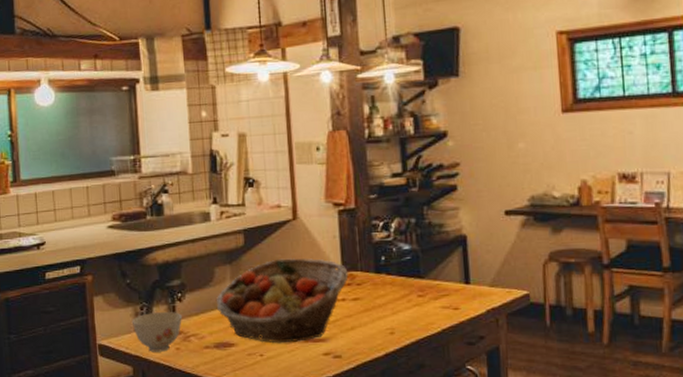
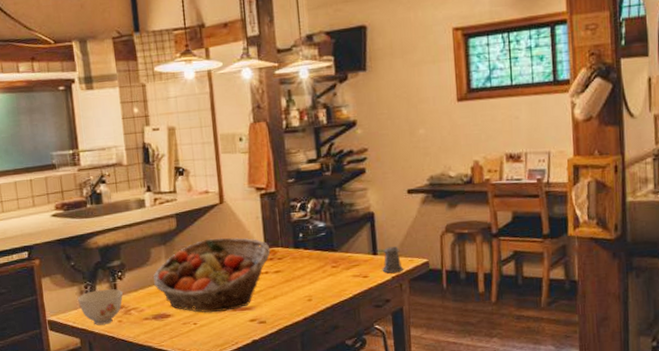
pepper shaker: none [466,275,501,306] -> present [374,246,404,273]

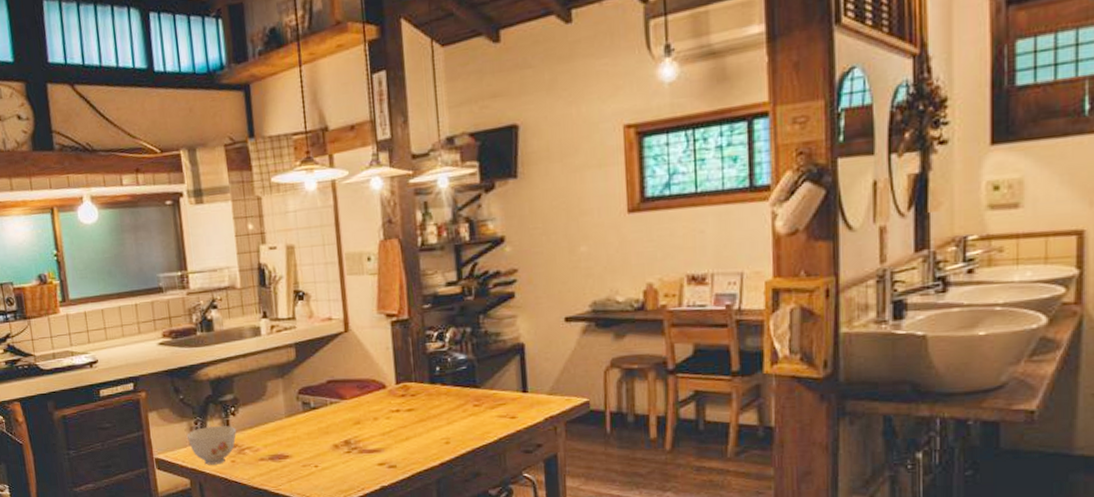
fruit basket: present [152,237,271,313] -> none [269,370,403,455]
pepper shaker: present [374,246,404,273] -> none [524,383,560,414]

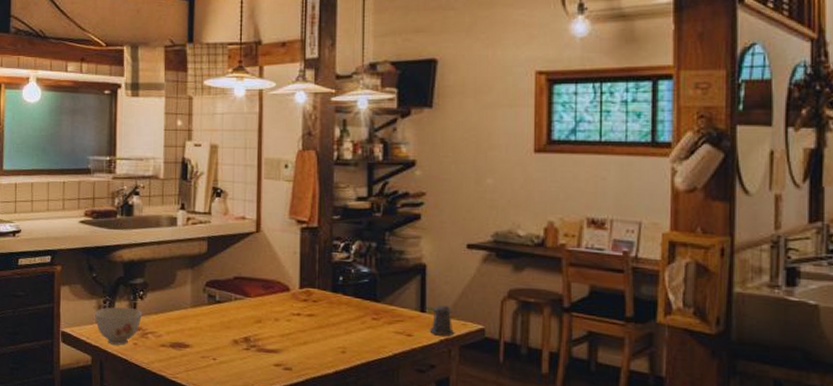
pepper shaker: none [524,383,560,414] -> present [422,305,455,337]

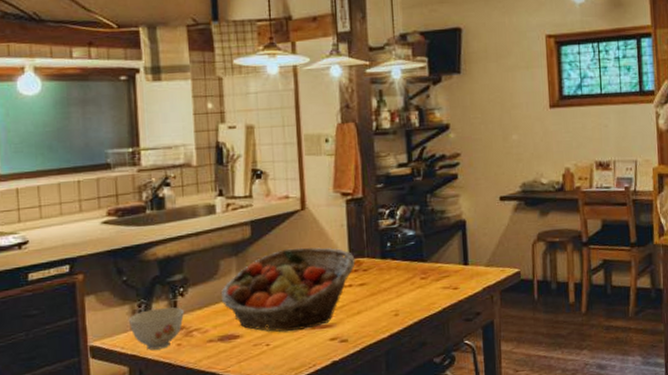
fruit basket: none [175,268,306,350] -> present [220,247,356,333]
pepper shaker: present [422,305,455,337] -> none [465,256,496,285]

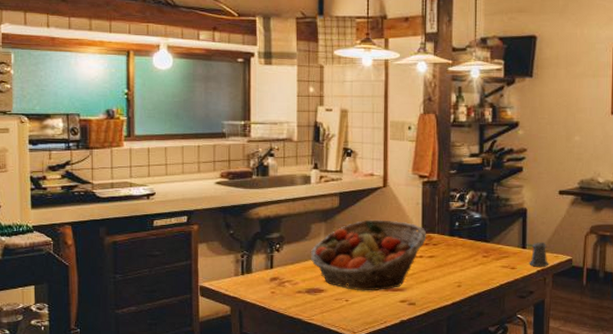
bowl: present [128,307,184,350] -> none [232,260,279,295]
pepper shaker: none [465,256,496,285] -> present [523,242,549,267]

